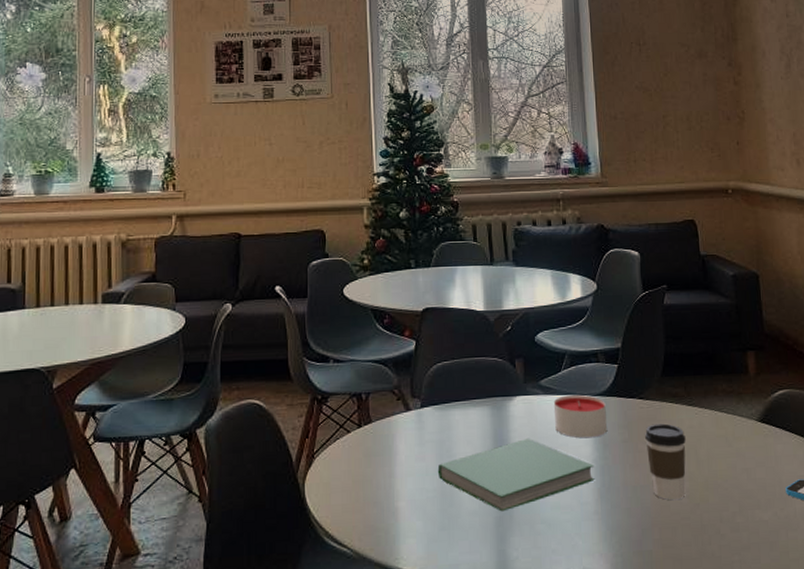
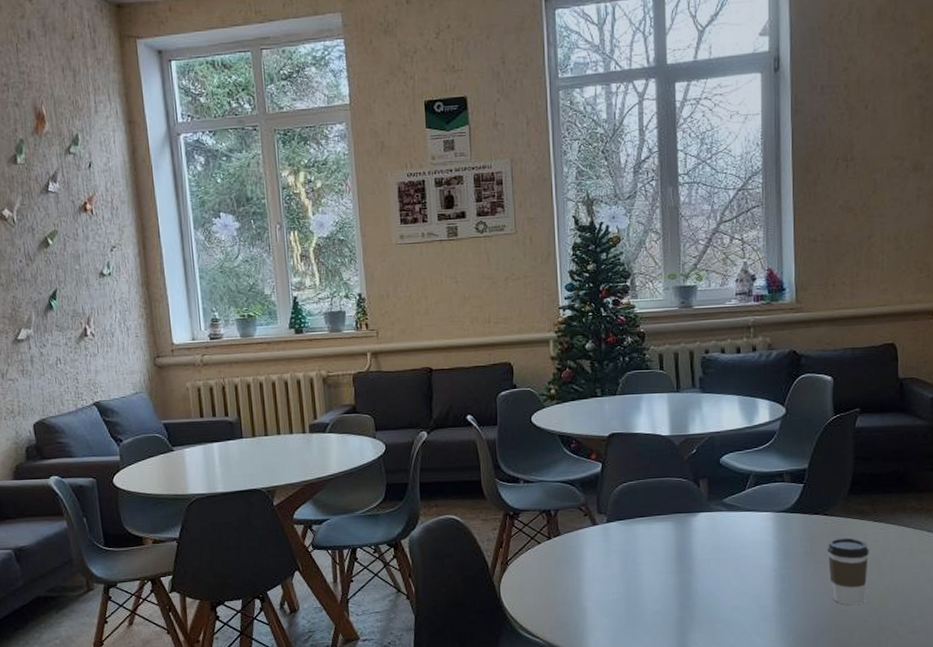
hardcover book: present [437,437,595,512] -> none [622,549,775,612]
candle: present [553,394,607,439] -> none [736,511,789,551]

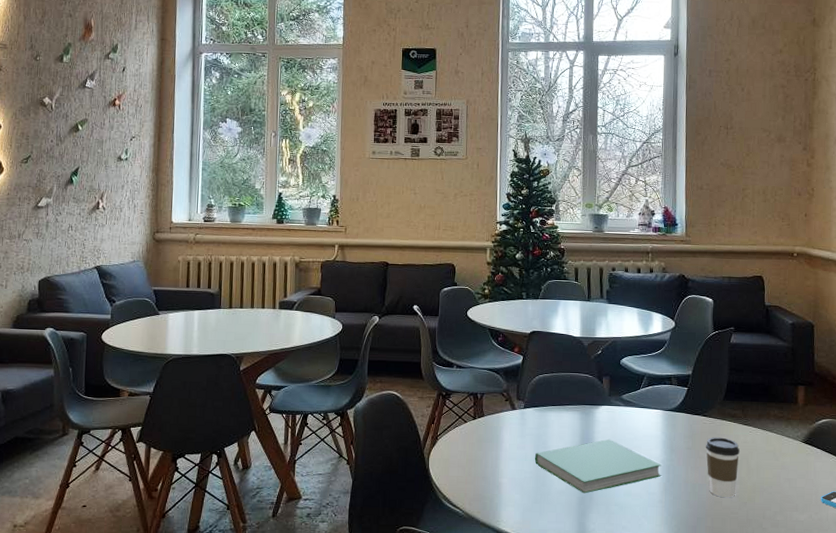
hardcover book: none [622,549,775,612] -> present [534,438,662,494]

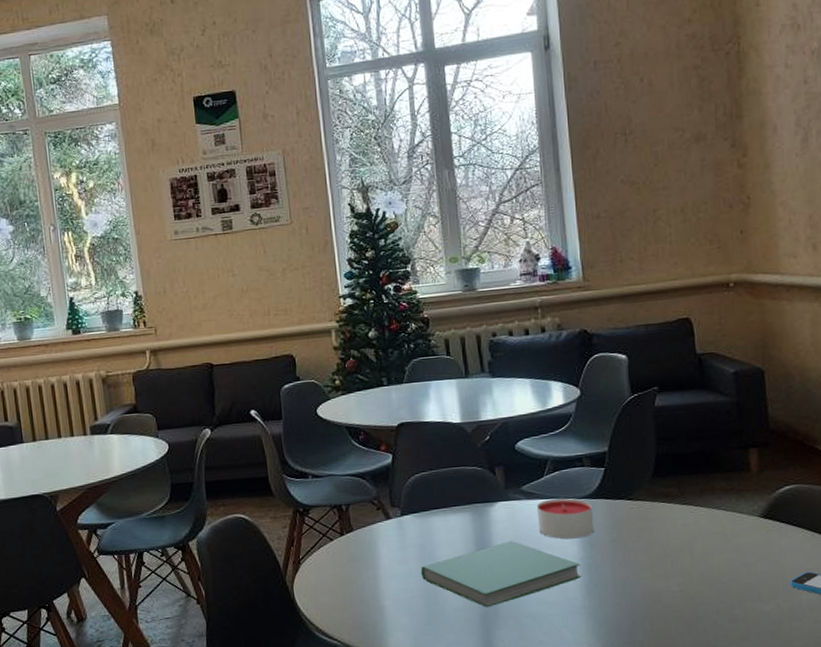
candle: none [631,408,675,444] -> present [536,498,594,540]
coffee cup: present [706,437,740,498] -> none [635,522,679,595]

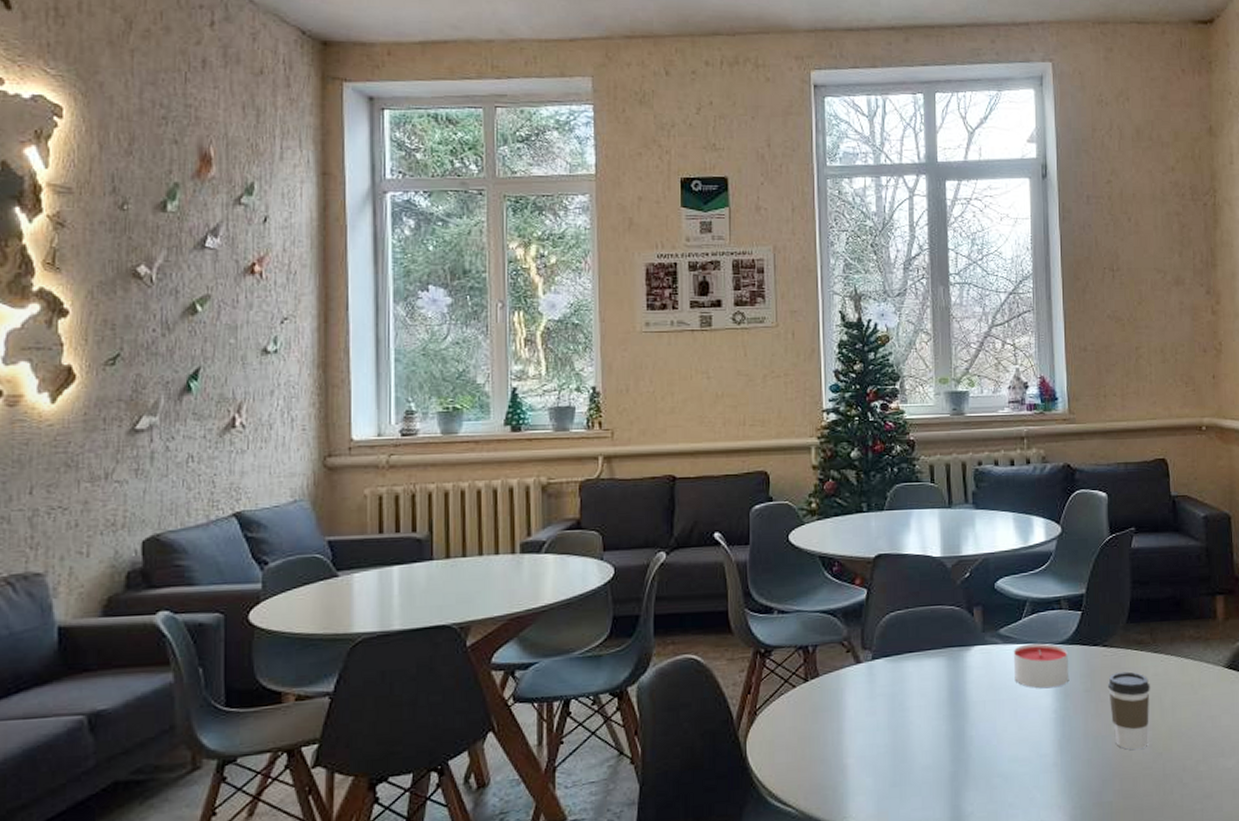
hardcover book: present [420,540,582,608] -> none [889,689,1055,766]
coffee cup: none [635,522,679,595] -> present [1108,671,1150,751]

